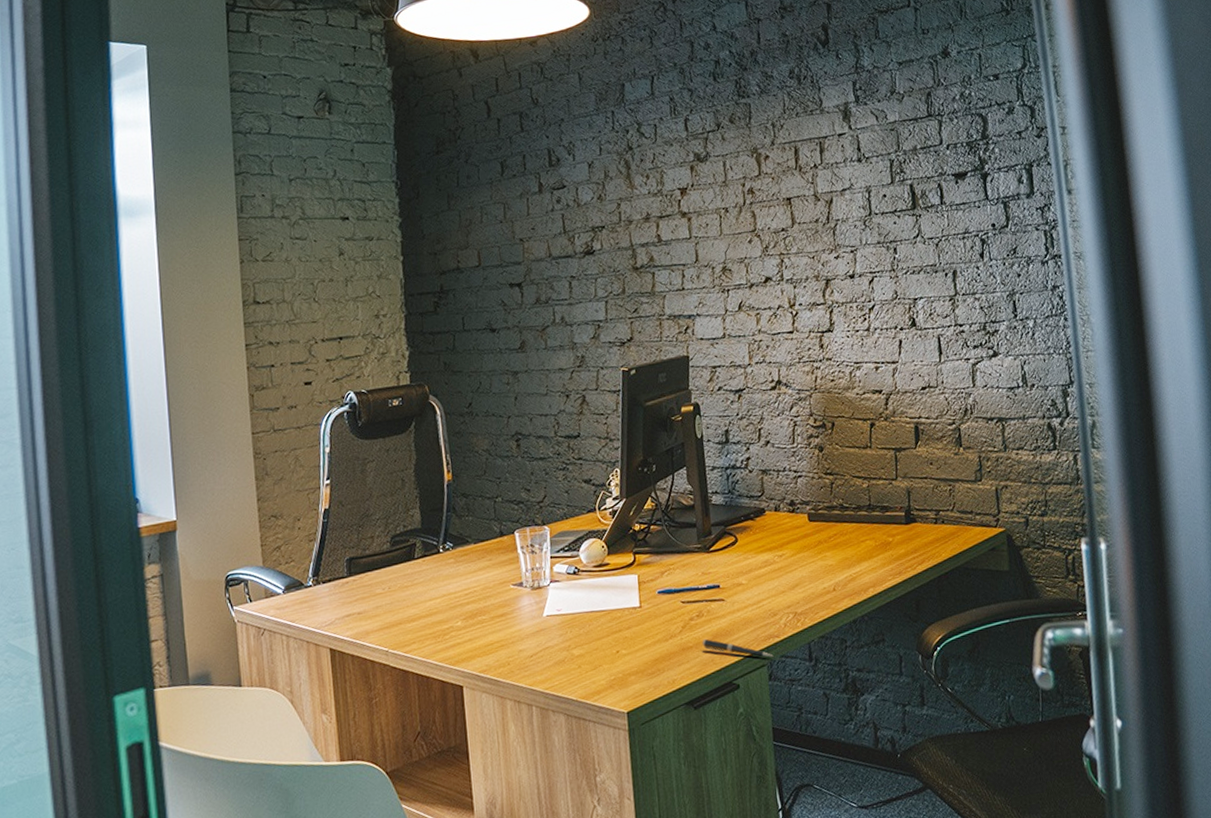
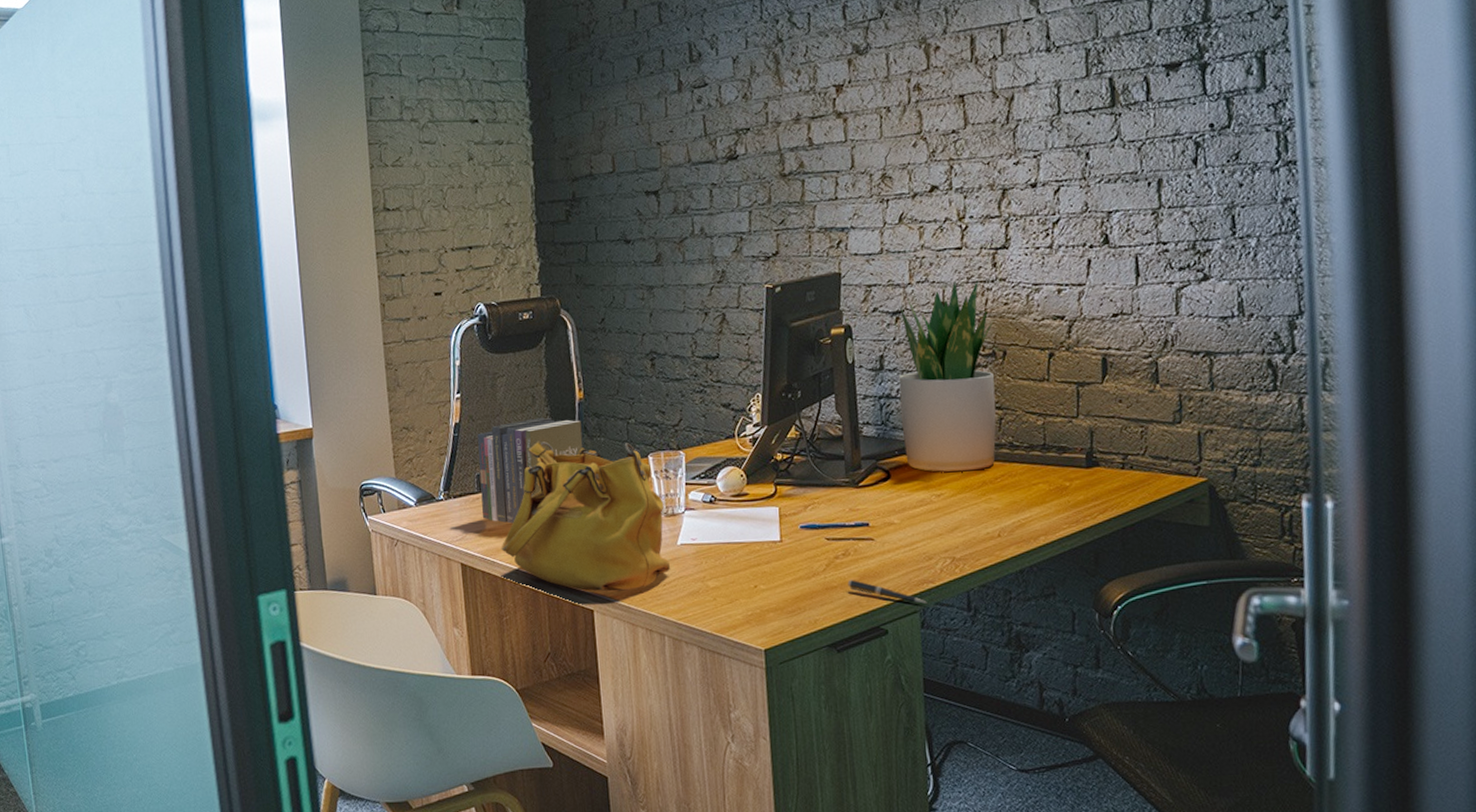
books: none [347,499,452,606] -> present [477,417,583,524]
handbag: none [370,521,538,668] -> present [501,441,671,593]
planter: none [741,361,829,535] -> present [898,281,997,473]

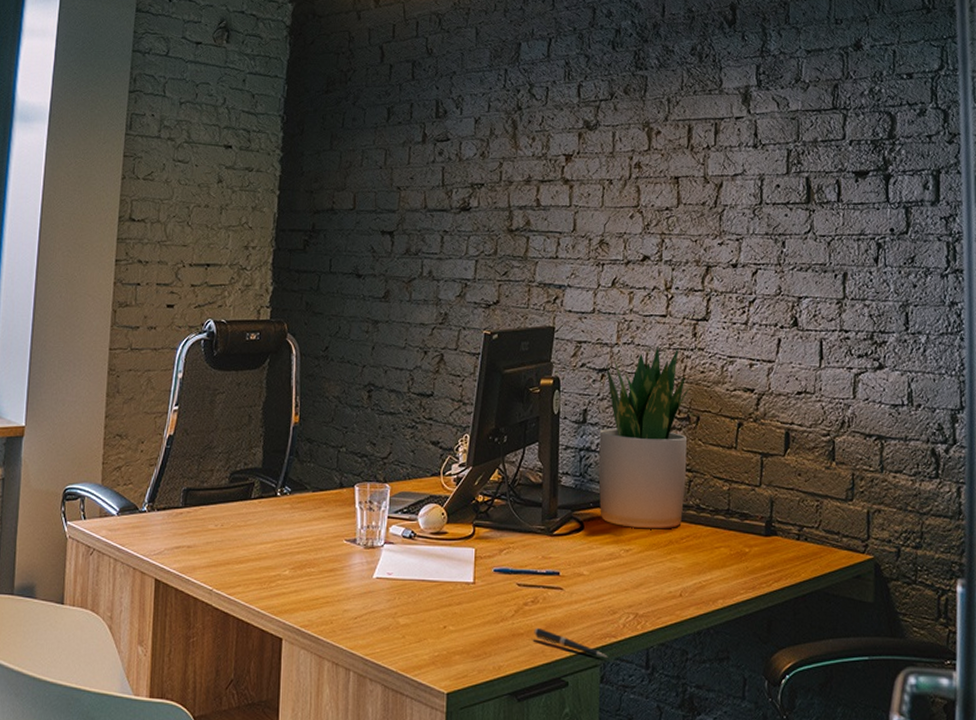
books: present [477,417,583,524] -> none [183,437,294,542]
handbag: present [501,441,671,593] -> none [197,461,365,622]

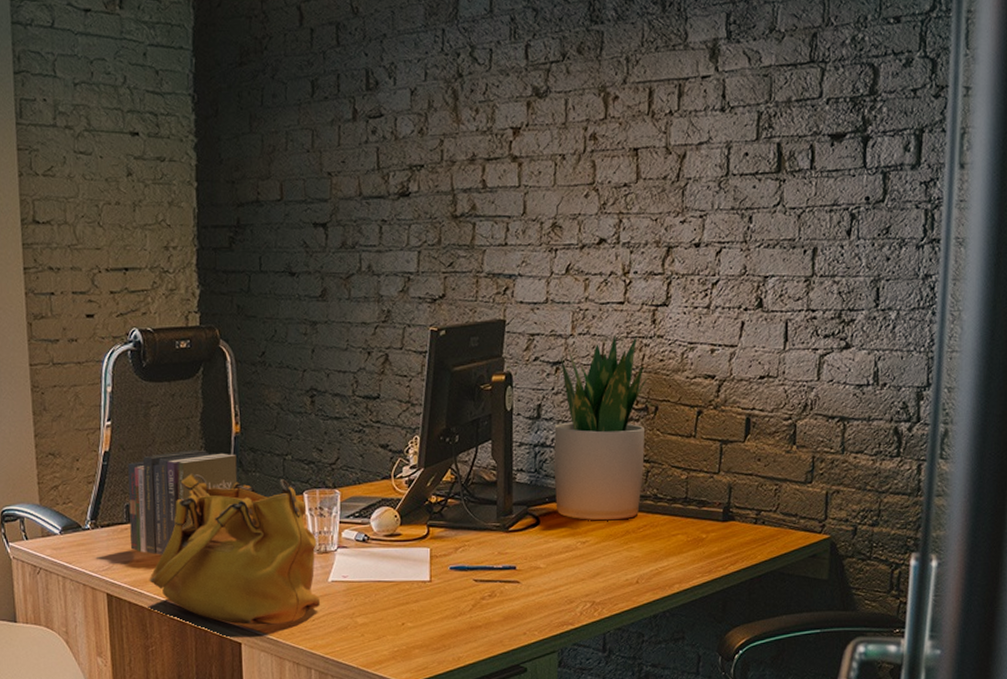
books: none [183,437,294,542] -> present [128,449,238,555]
handbag: none [197,461,365,622] -> present [149,473,321,627]
pen: present [534,627,608,658] -> none [492,619,566,644]

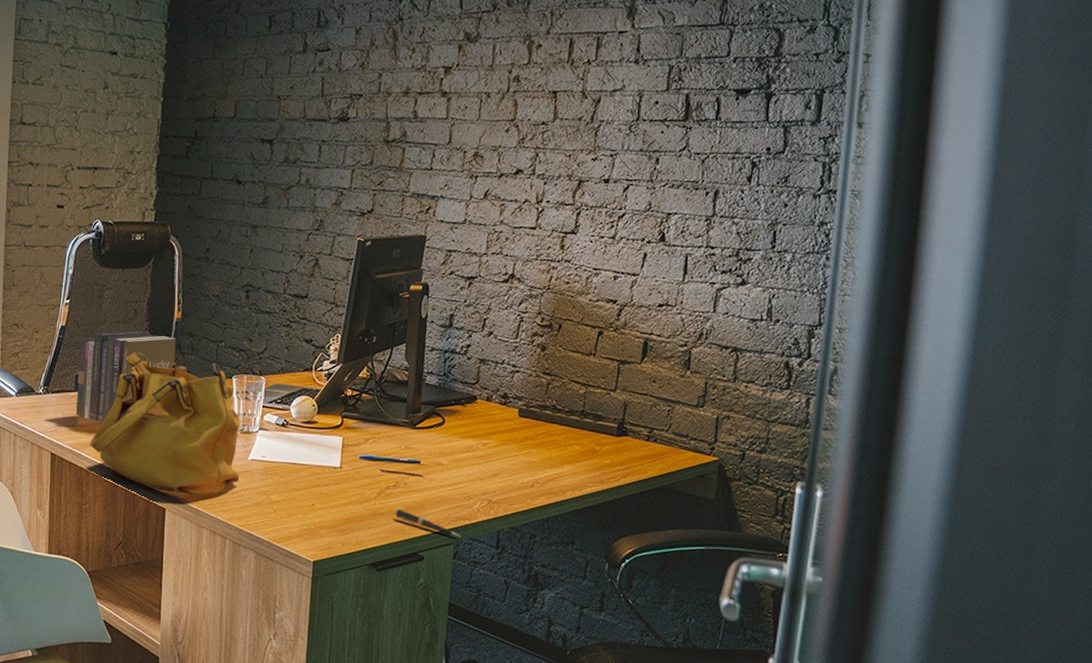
pen: none [492,619,566,644] -> present [394,508,462,538]
planter: present [553,335,649,521] -> none [461,256,555,427]

